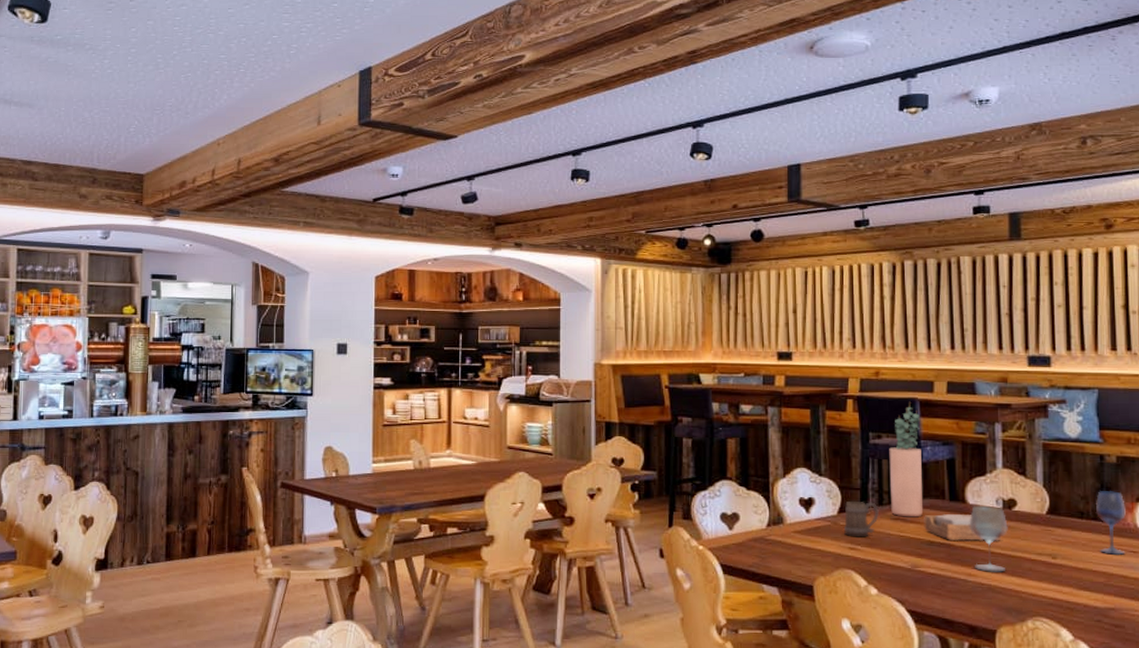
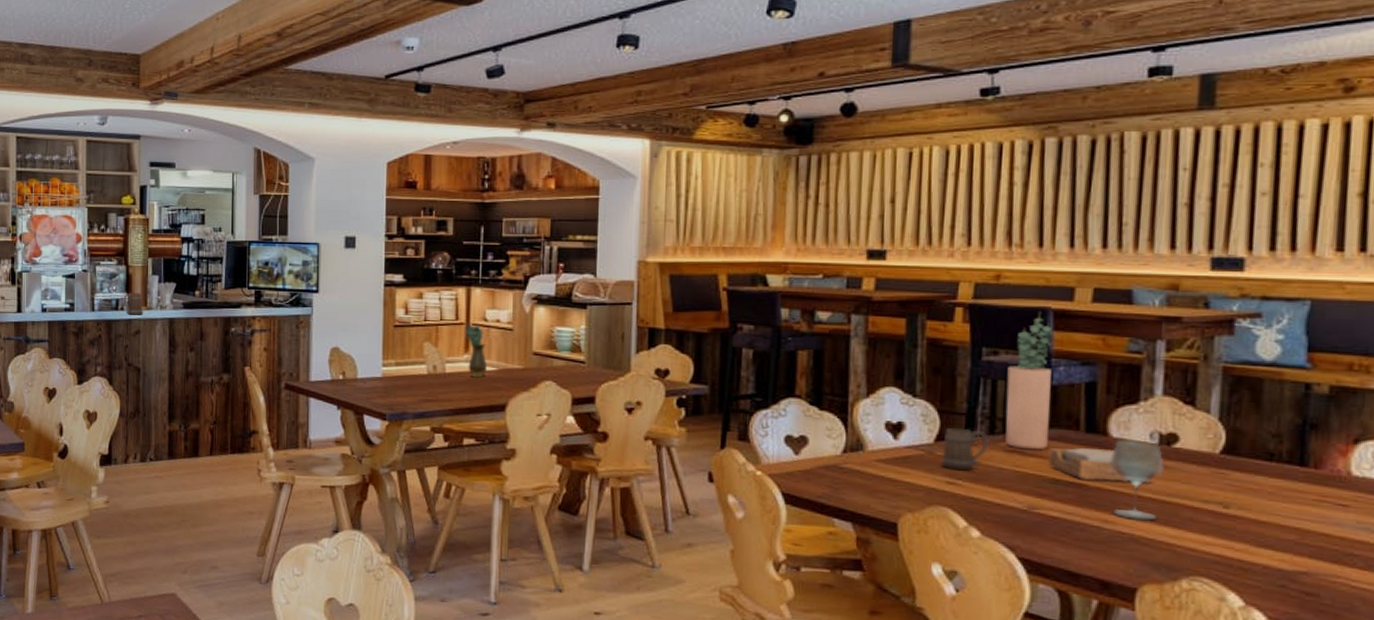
beer mug: none [122,398,143,420] -> present [123,292,143,315]
vase: none [447,421,467,471] -> present [465,323,487,378]
wineglass: present [1095,491,1126,556] -> none [1291,428,1337,509]

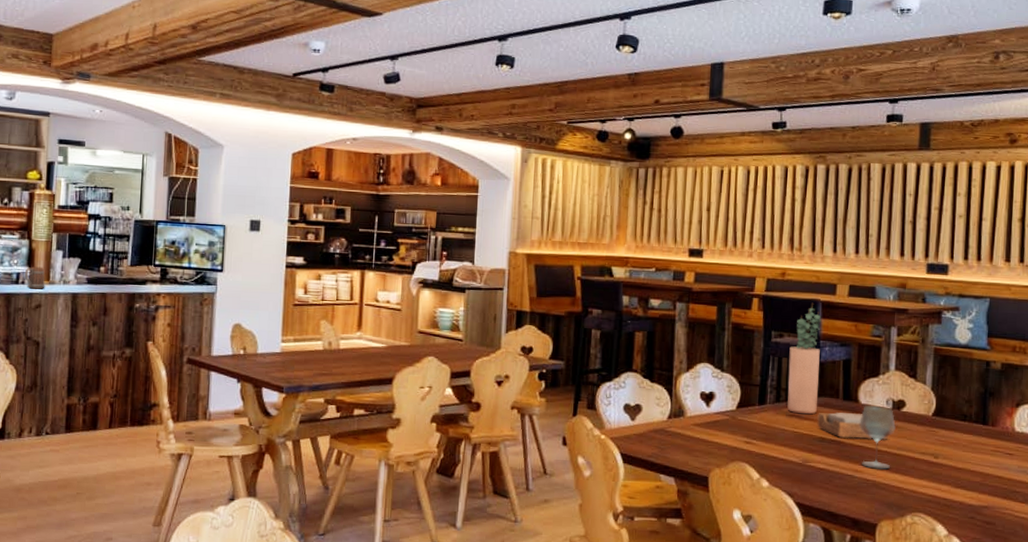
vase: present [465,323,487,378] -> none [358,303,377,354]
beer mug: present [941,428,989,471] -> none [741,397,776,432]

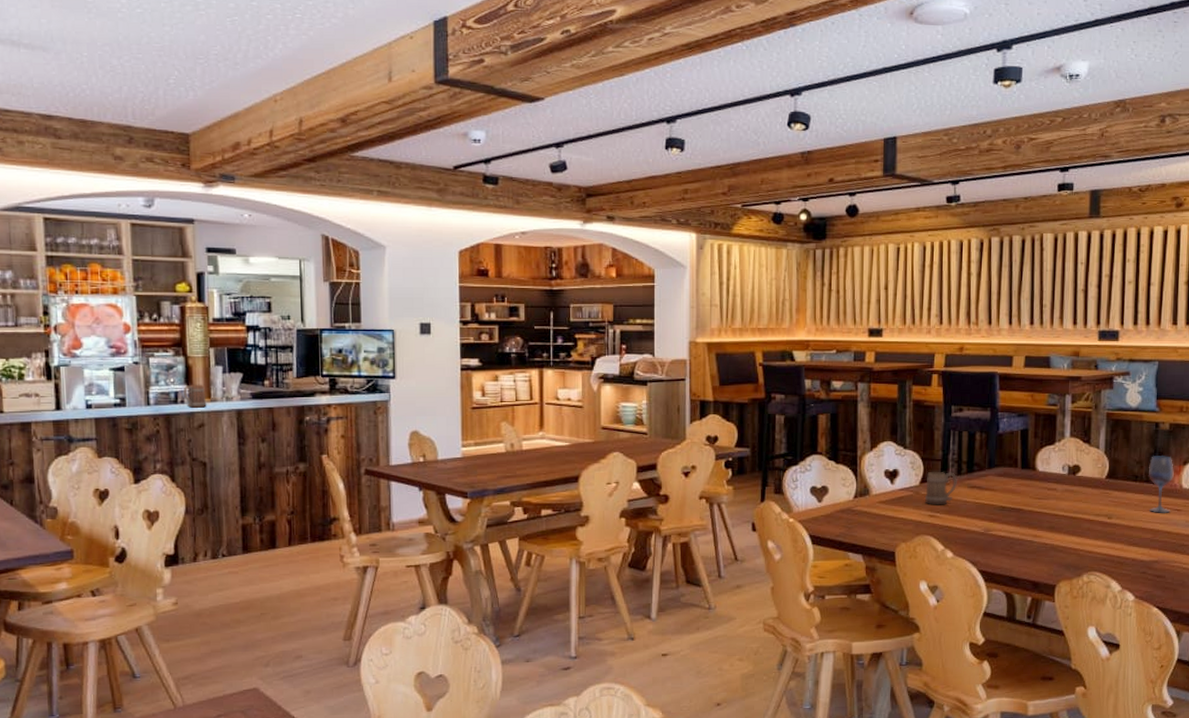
beer mug: none [741,397,776,432] -> present [925,472,957,505]
vase: present [787,302,822,415] -> none [968,375,1000,485]
napkin holder: present [817,412,888,441] -> none [997,481,1065,506]
wine glass: present [859,405,896,470] -> none [1037,472,1072,533]
wineglass: none [977,395,1006,457] -> present [1148,456,1174,514]

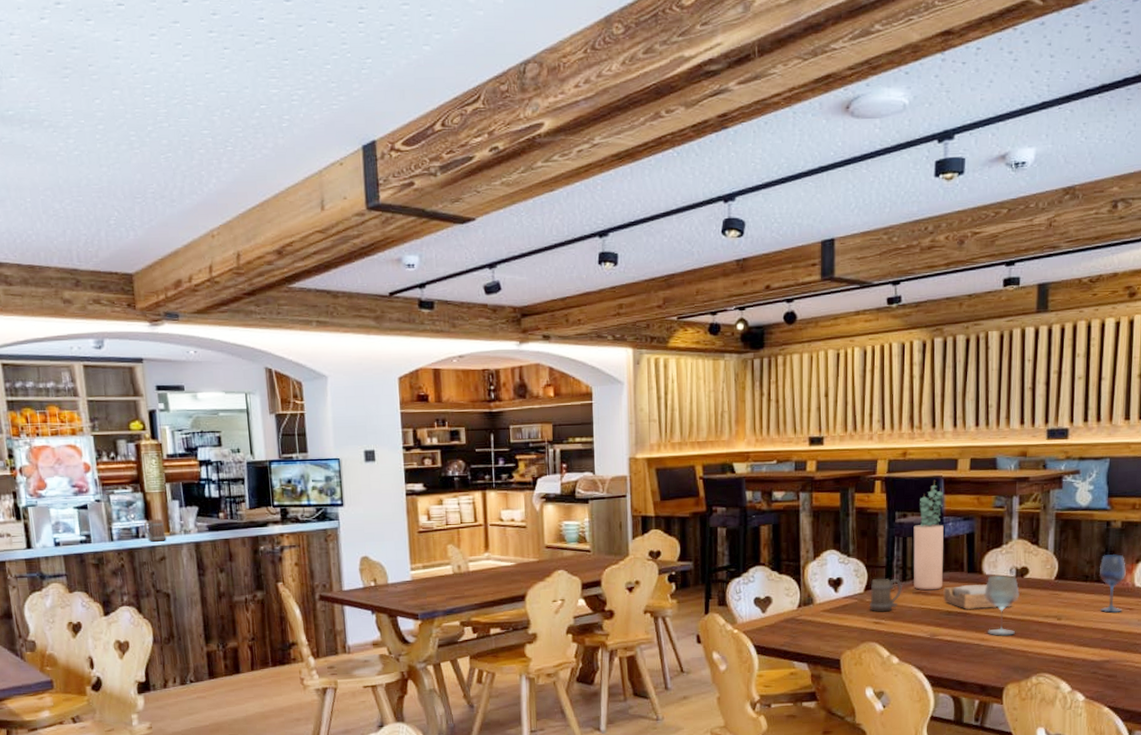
vase: none [968,375,1000,485] -> present [913,479,944,591]
napkin holder: none [997,481,1065,506] -> present [943,584,1012,610]
wine glass: none [1037,472,1072,533] -> present [984,575,1020,636]

